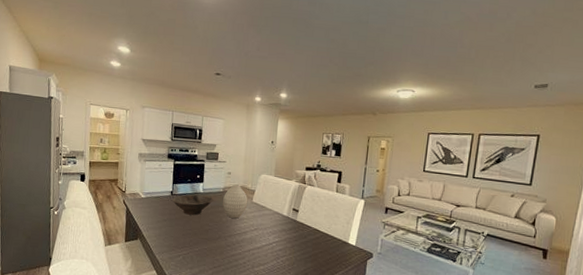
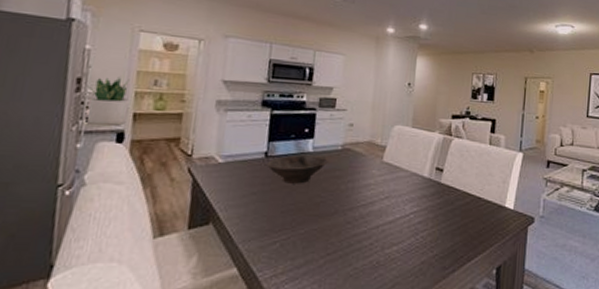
planter: none [63,136,87,170] -> present [86,77,130,127]
vase: present [223,184,248,219] -> none [341,139,377,185]

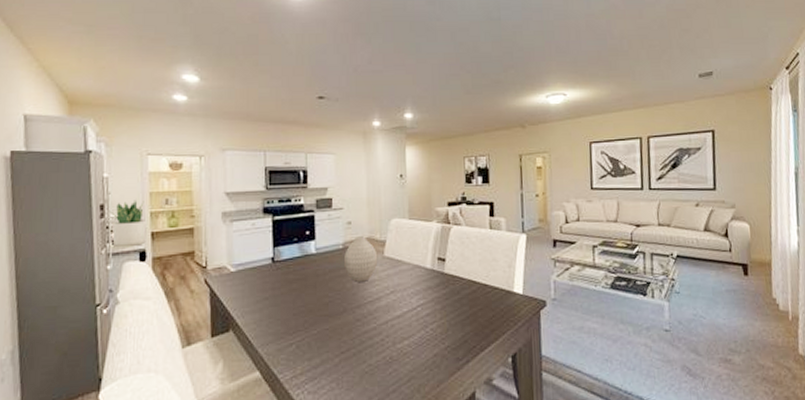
bowl: present [267,155,328,184] -> none [275,257,331,286]
vase: none [341,139,377,185] -> present [344,236,378,282]

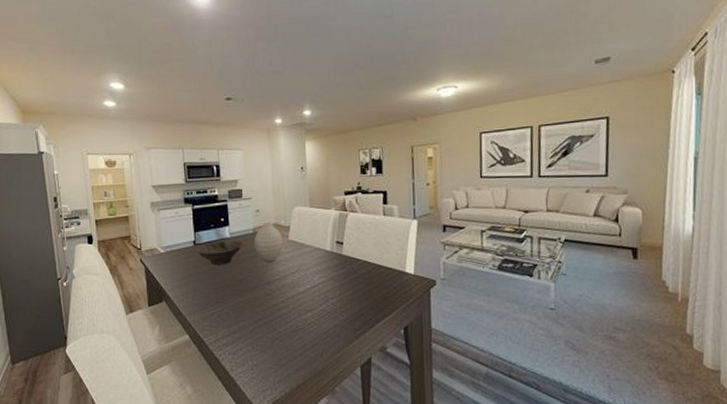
planter: present [112,200,147,248] -> none [63,193,92,233]
bowl: none [275,257,331,286] -> present [196,240,244,265]

